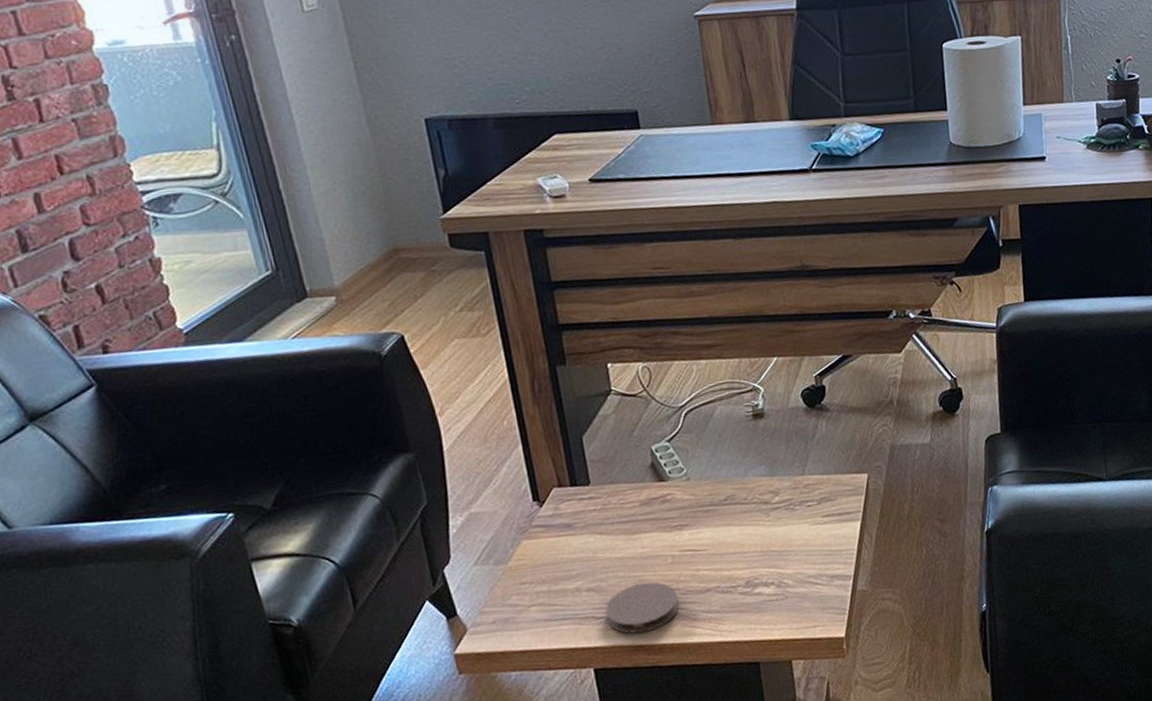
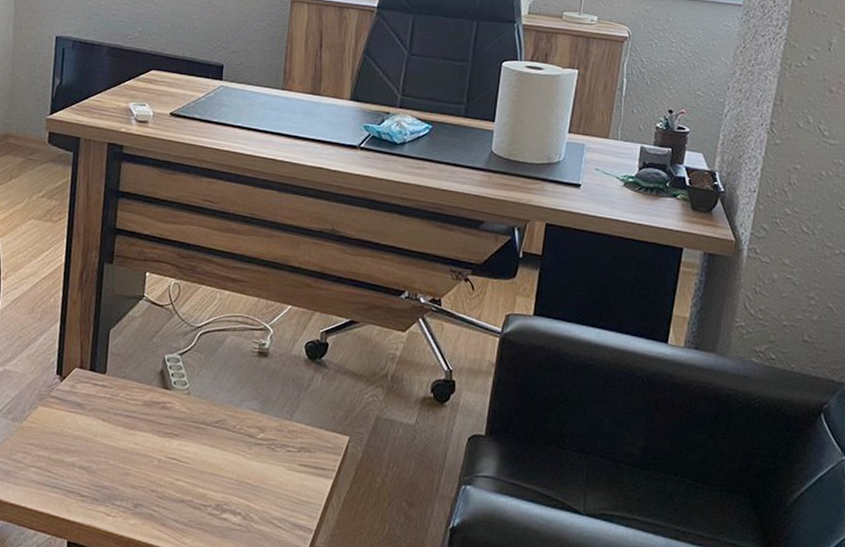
coaster: present [605,582,680,634] -> none [89,475,154,523]

